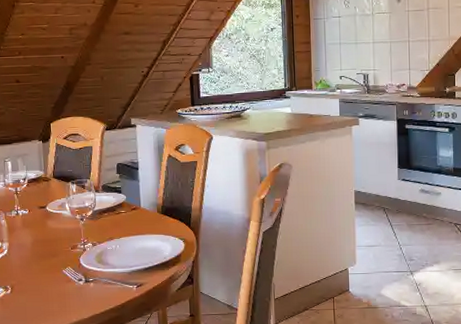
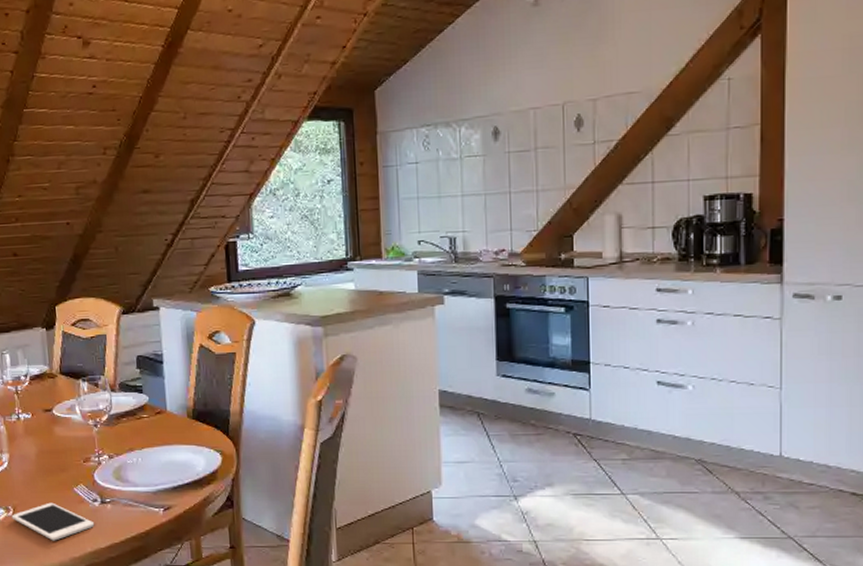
cell phone: none [9,282,80,314] -> present [11,502,95,541]

